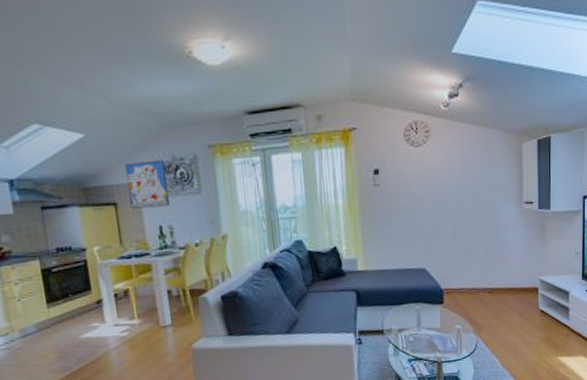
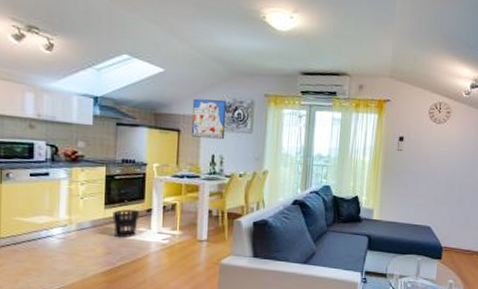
wastebasket: none [58,303,90,339] -> present [112,209,140,238]

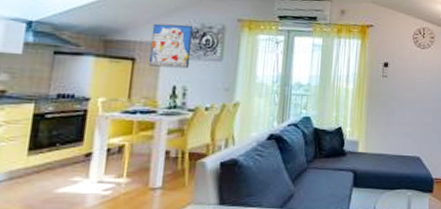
wastebasket: present [112,209,140,238] -> none [37,154,76,192]

